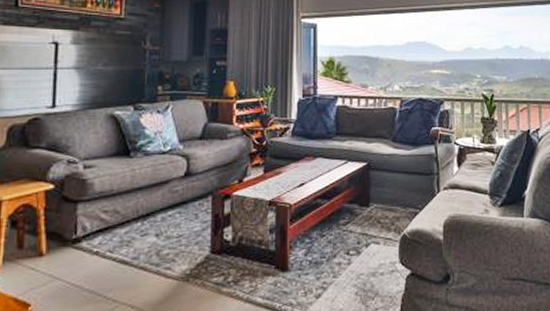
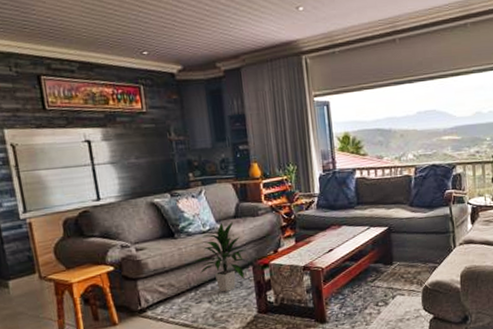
indoor plant: none [147,144,208,225] -> present [194,222,246,292]

